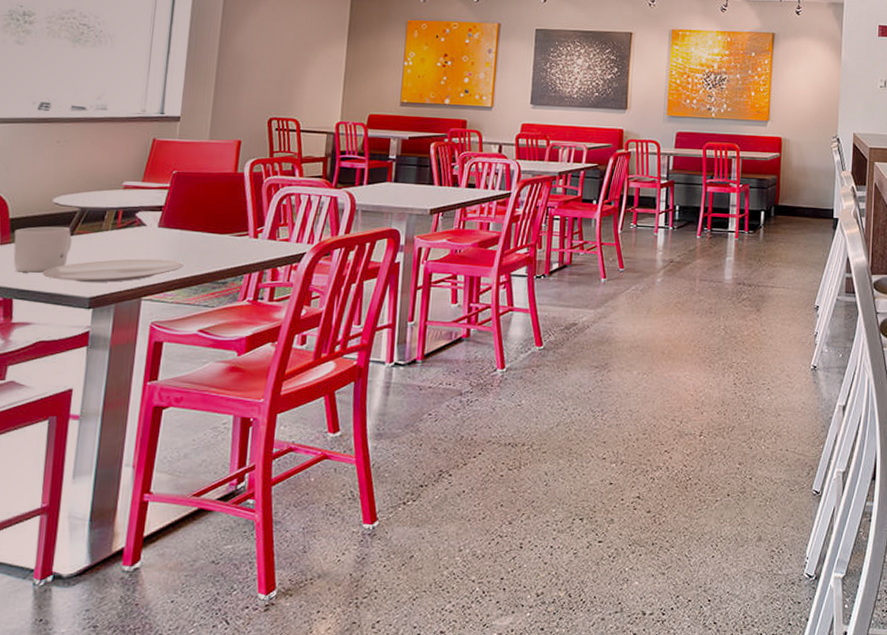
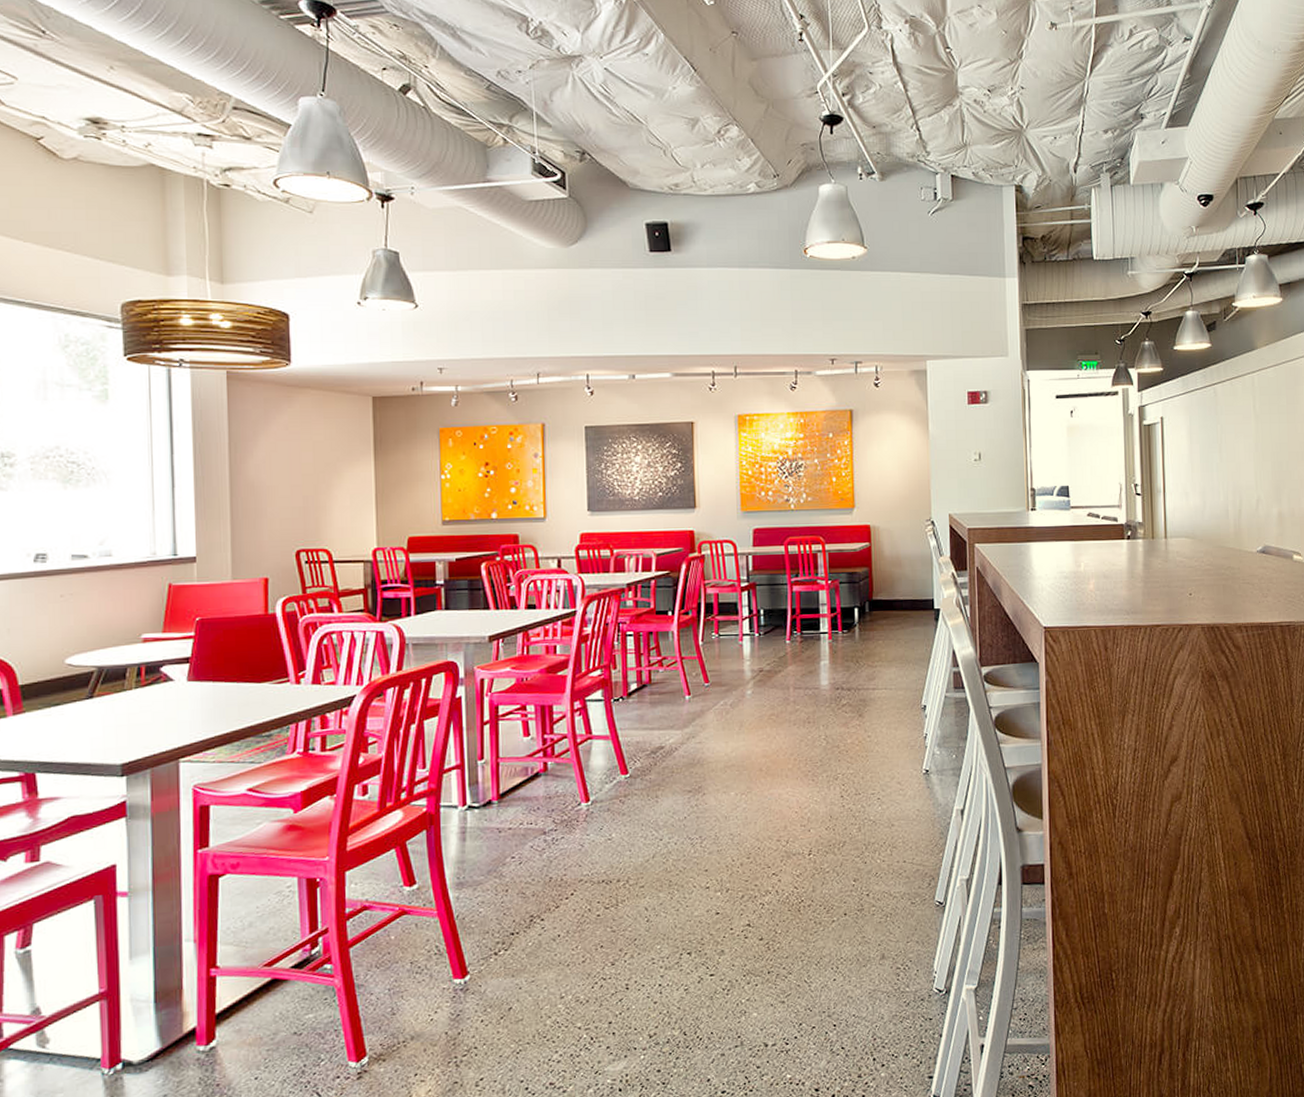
mug: present [13,226,72,273] -> none [27,690,93,744]
plate: present [42,259,184,283] -> none [65,715,221,749]

